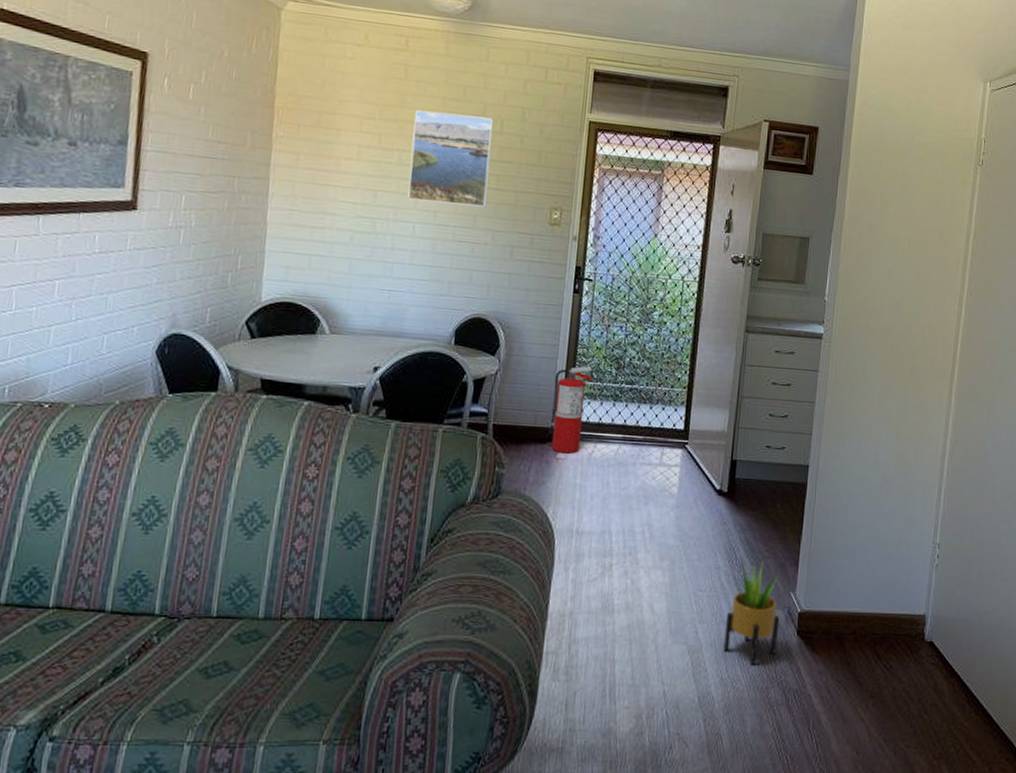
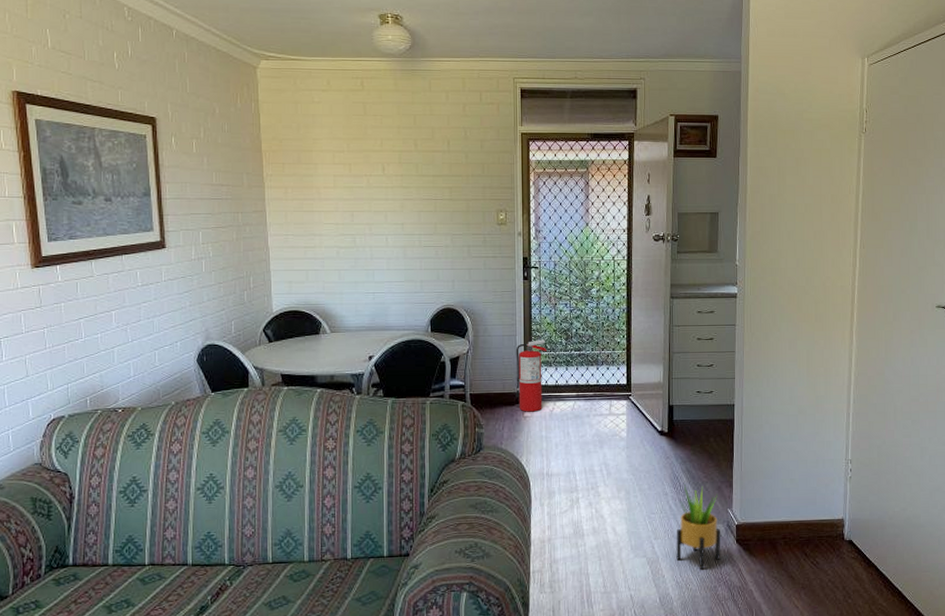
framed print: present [407,110,494,207] -> none [376,139,444,216]

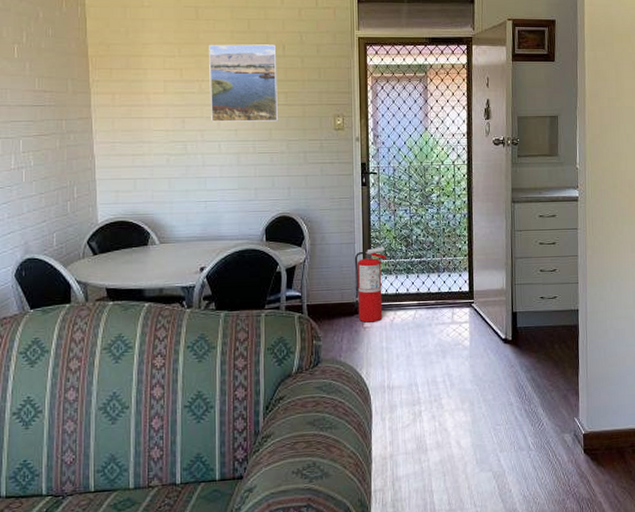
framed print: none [376,139,444,216] -> present [209,44,279,122]
potted plant: present [676,485,721,570] -> none [522,394,568,482]

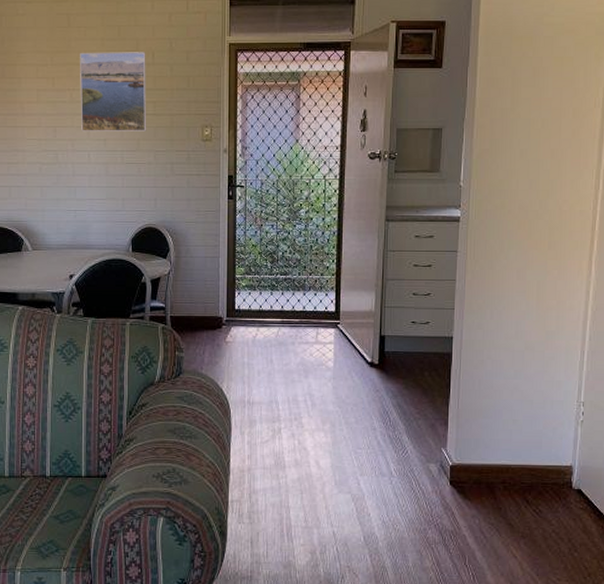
fire extinguisher: present [354,247,386,323] -> none [217,262,251,337]

